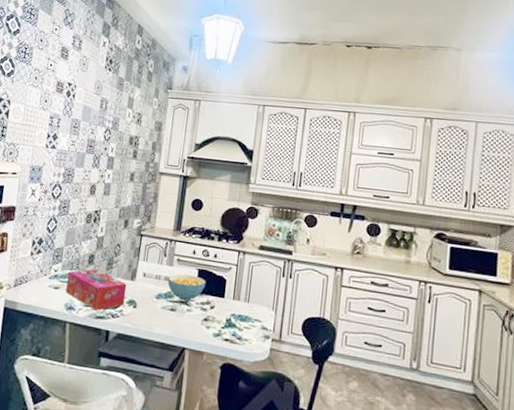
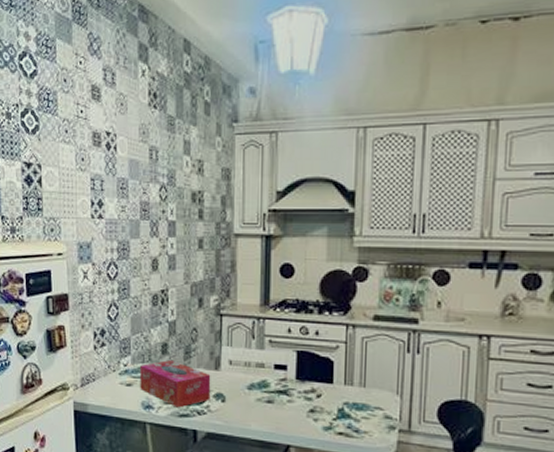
cereal bowl: present [167,274,206,301] -> none [260,358,308,390]

